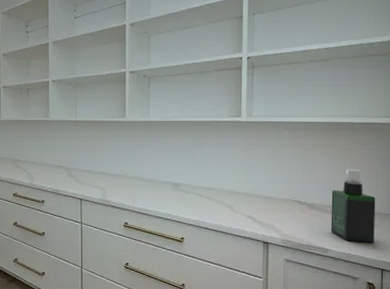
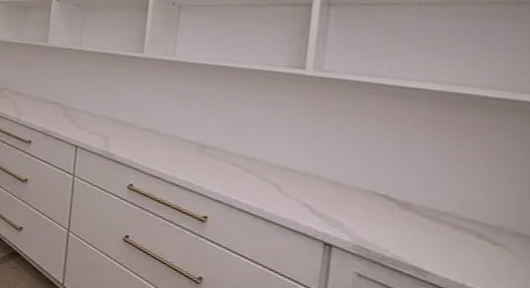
spray bottle: present [330,168,376,243] -> none [433,160,516,276]

